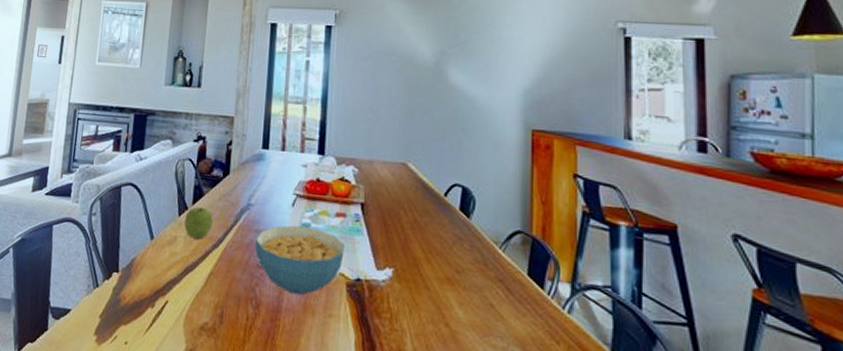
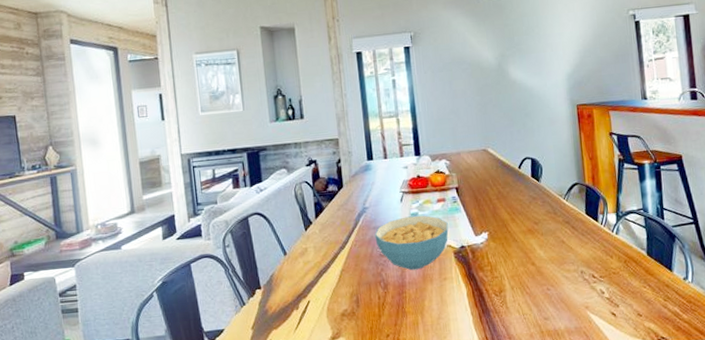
fruit: present [184,206,213,239] -> none [311,219,336,246]

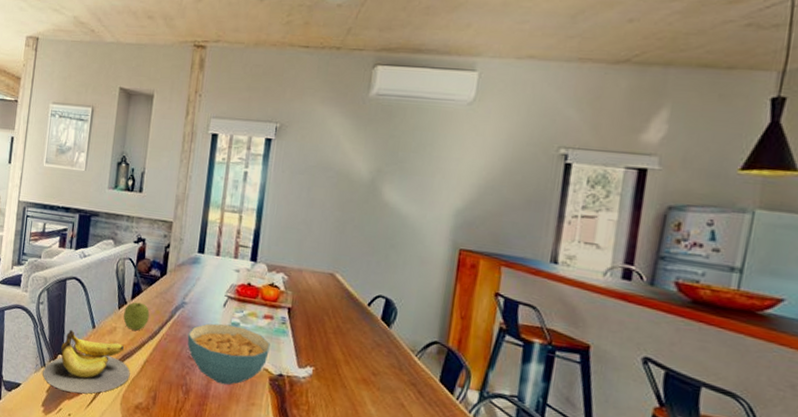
banana: none [244,262,330,323] -> present [43,329,130,394]
fruit: none [311,219,336,246] -> present [123,302,150,331]

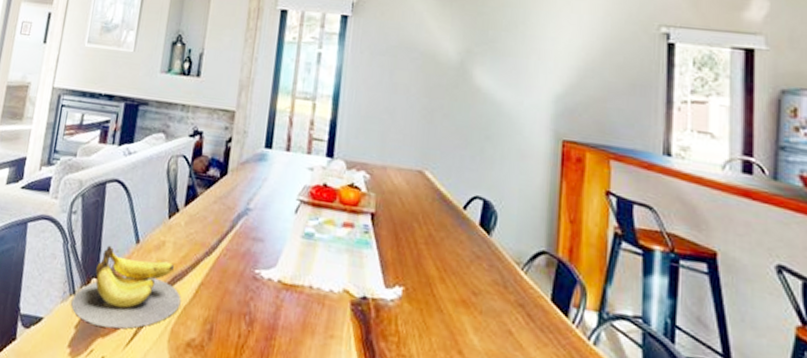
fruit: present [123,302,150,331] -> none [174,209,206,245]
cereal bowl: present [187,323,270,385] -> none [251,234,351,313]

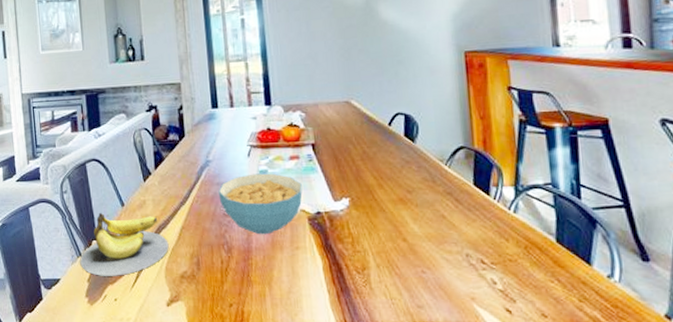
cereal bowl: none [251,234,351,313] -> present [218,173,303,235]

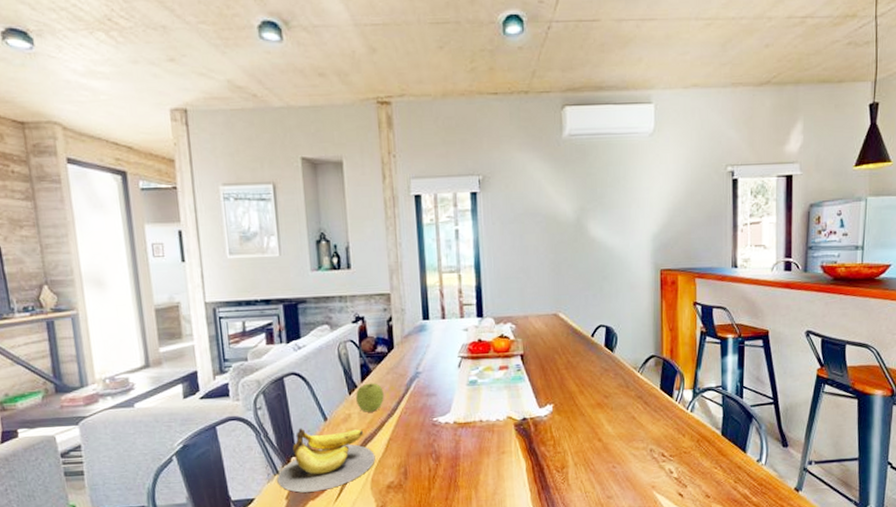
fruit: none [150,170,176,200] -> present [356,383,384,413]
cereal bowl: present [218,173,303,235] -> none [427,383,510,442]

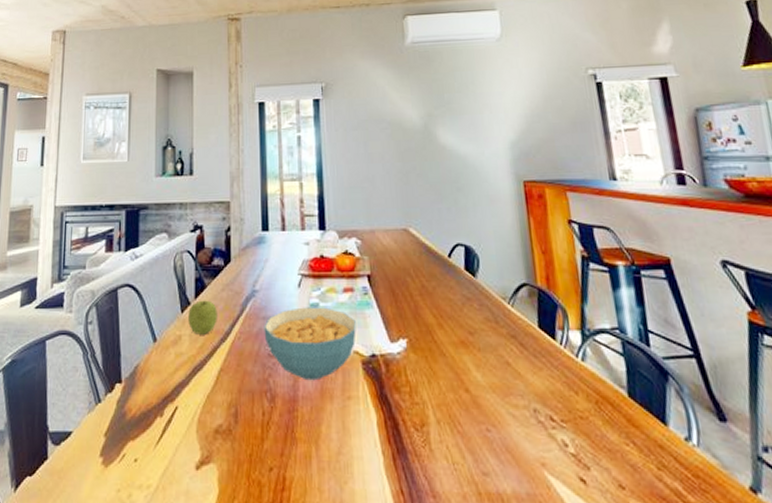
banana: present [277,428,375,493] -> none [98,348,204,430]
cereal bowl: none [427,383,510,442] -> present [264,307,356,381]

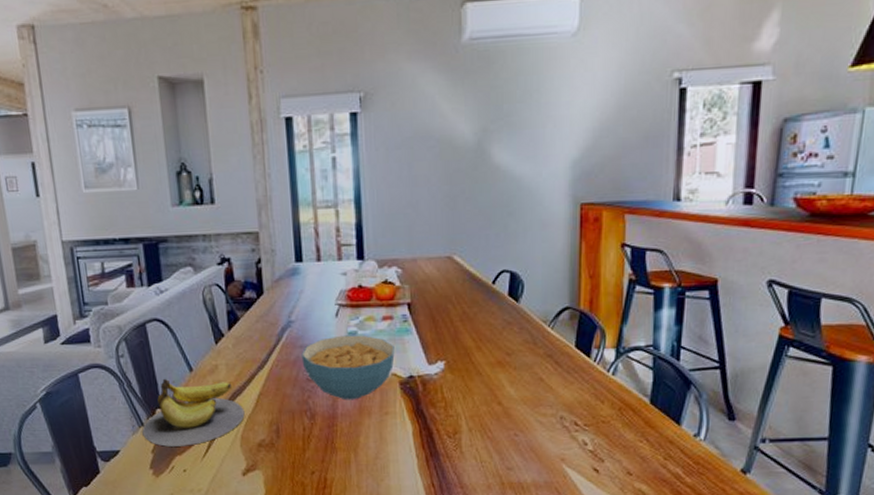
banana: none [98,348,204,430] -> present [142,378,245,447]
fruit: present [188,300,217,335] -> none [223,332,253,364]

